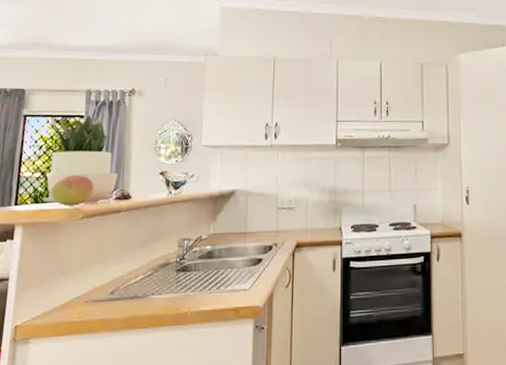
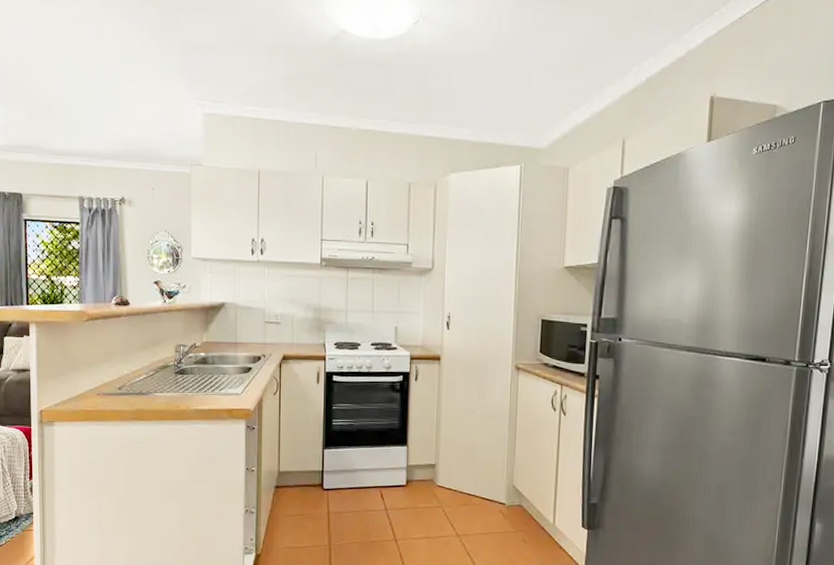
planter: present [41,115,115,203] -> none [49,222,114,305]
bowl: present [46,172,118,204] -> none [51,277,115,308]
fruit: present [51,174,95,206] -> none [57,279,96,309]

